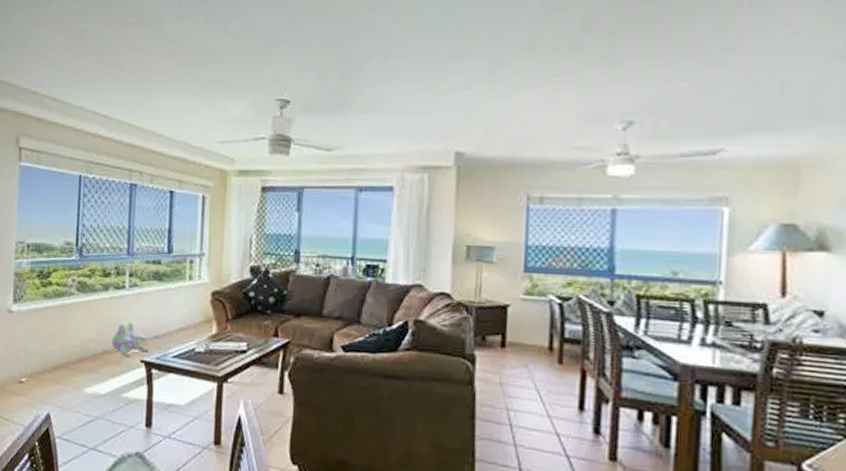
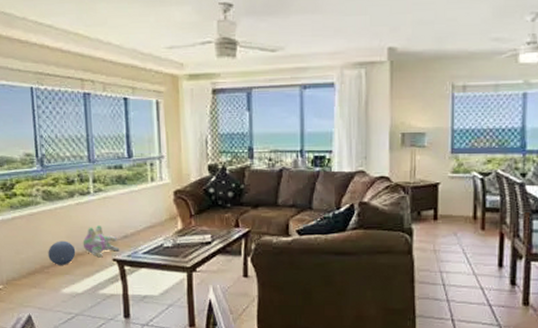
ball: none [74,335,104,362] -> present [47,240,76,265]

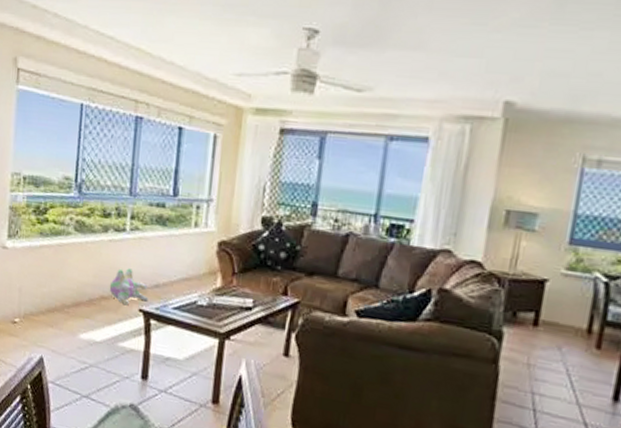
ball: present [47,240,76,265] -> none [70,279,101,308]

